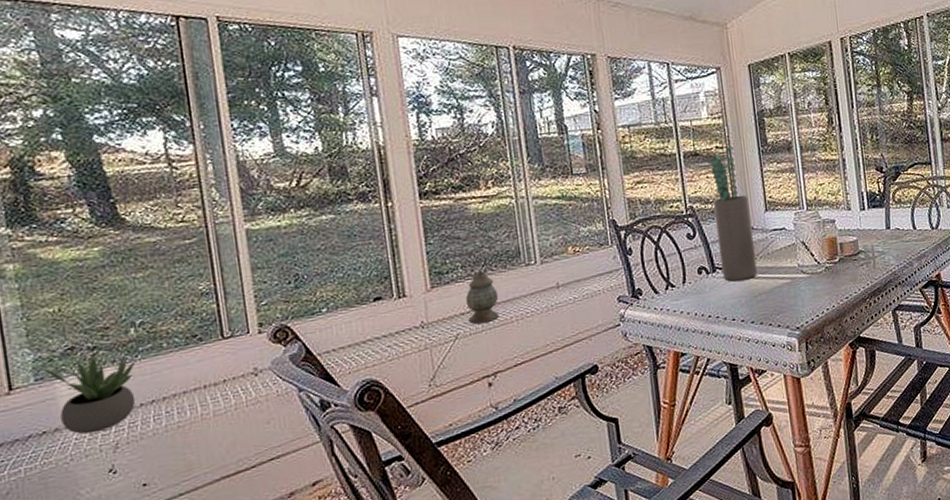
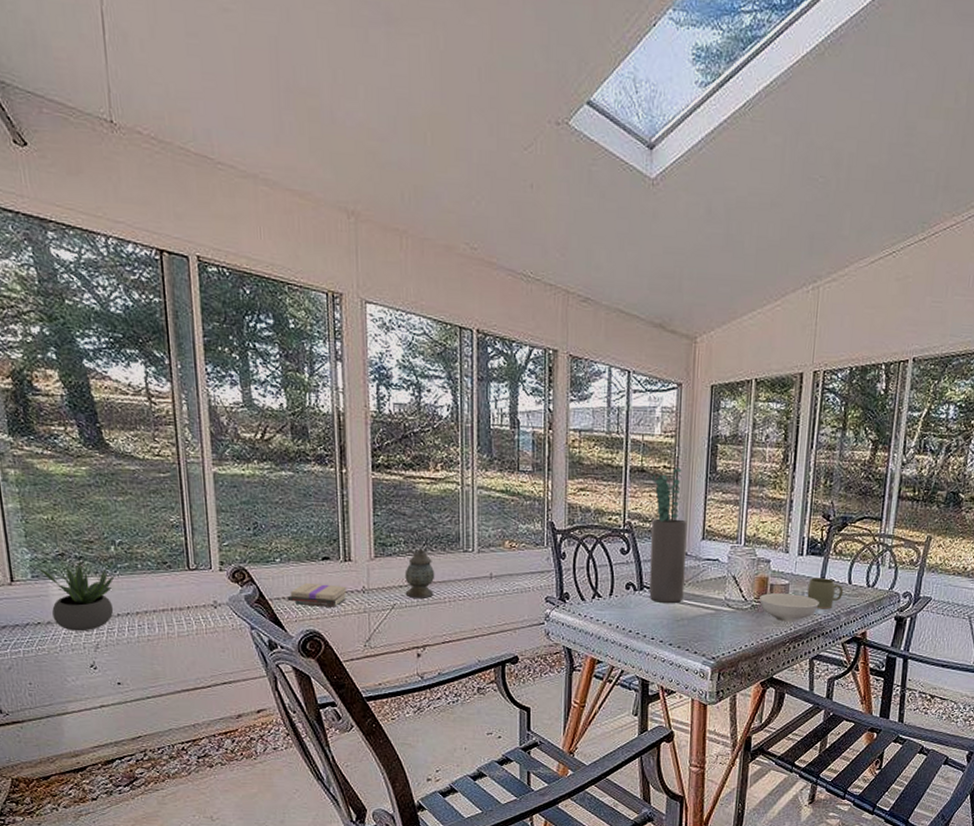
books: none [337,325,405,355] -> present [287,582,348,607]
bowl: none [832,248,890,279] -> present [760,593,819,622]
mug: none [875,228,911,260] -> present [807,578,844,609]

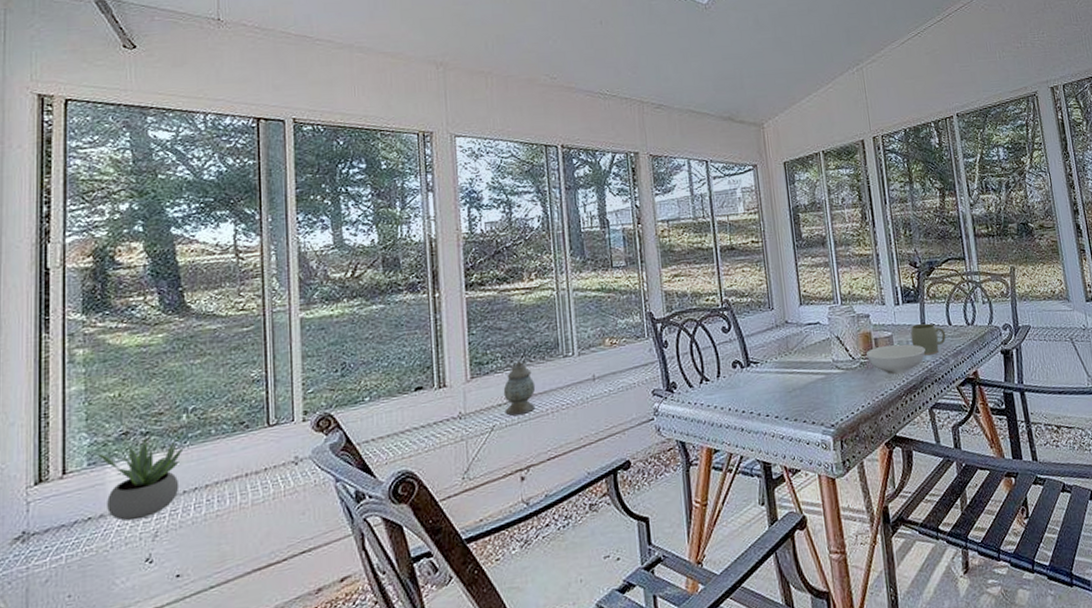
books: present [287,582,348,607] -> none [377,415,443,445]
vase: present [649,461,688,603] -> none [741,234,792,377]

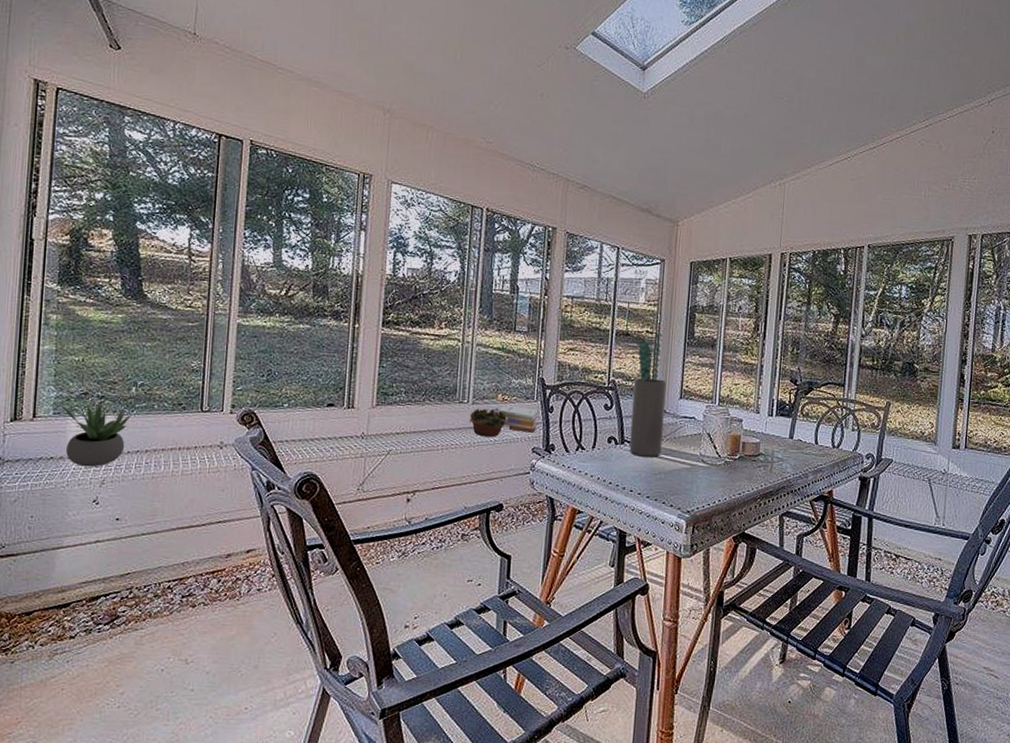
lantern: present [503,361,536,416] -> none [401,398,431,446]
succulent planter: none [577,354,619,390] -> present [469,406,506,438]
books: none [609,347,653,376] -> present [499,405,539,433]
vase: none [741,234,792,377] -> present [629,326,667,457]
bowl: present [866,344,926,375] -> none [732,450,788,479]
mug: present [910,323,946,356] -> none [776,437,811,468]

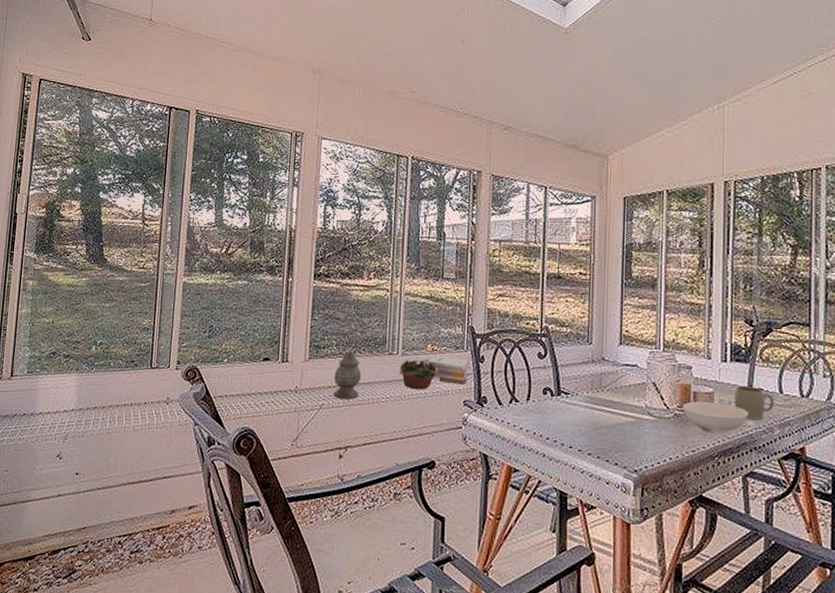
potted plant: present [62,399,132,467] -> none [34,358,92,423]
lantern: none [401,398,431,446] -> present [333,350,362,399]
vase: present [629,326,667,457] -> none [567,267,604,410]
bowl: none [732,450,788,479] -> present [683,401,748,434]
mug: none [776,437,811,468] -> present [734,386,775,421]

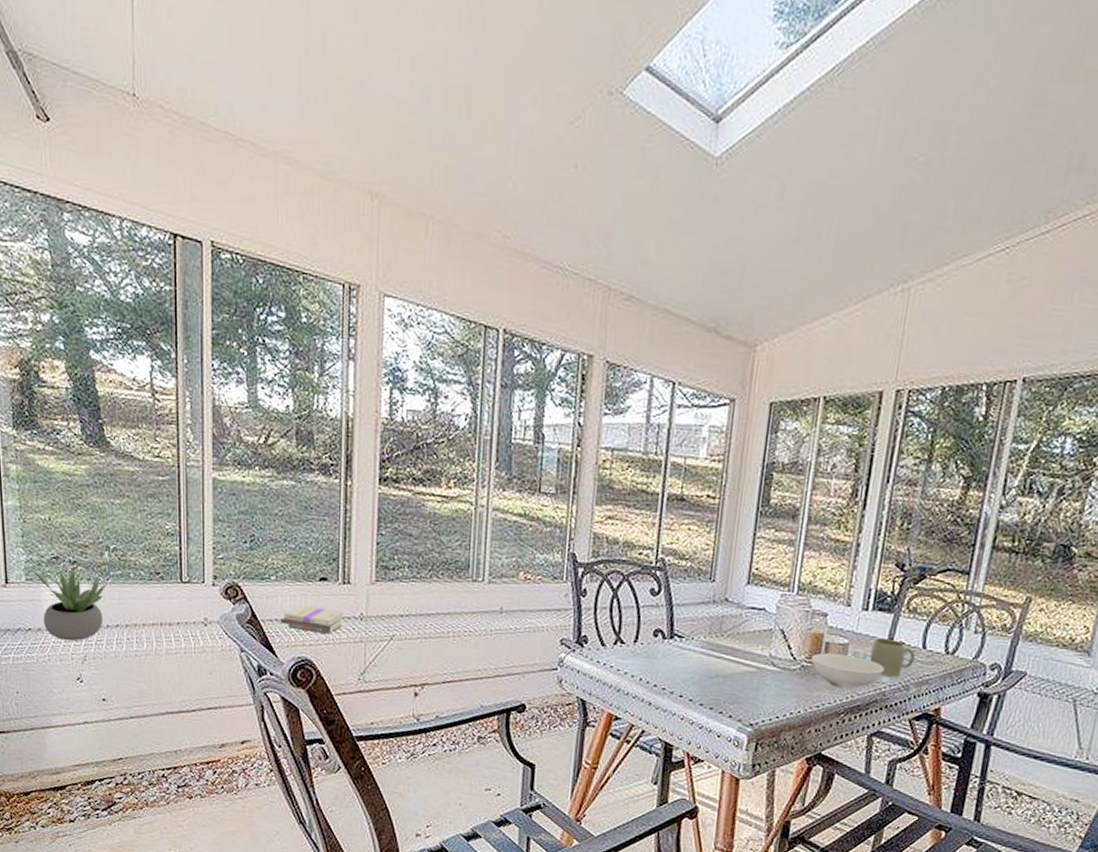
potted plant: none [34,358,92,423] -> present [34,565,107,642]
books: none [229,381,282,406] -> present [280,604,344,634]
lantern: present [333,350,362,399] -> none [406,574,440,631]
succulent planter: present [399,357,436,390] -> none [484,585,530,625]
books: present [429,355,469,385] -> none [520,585,569,621]

